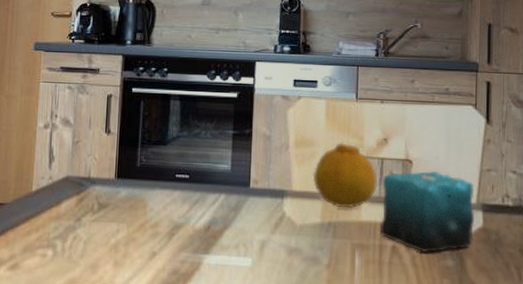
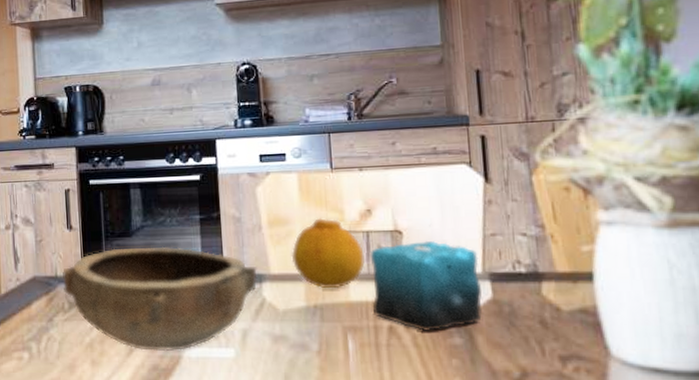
bowl: none [95,155,281,257] -> present [63,246,258,352]

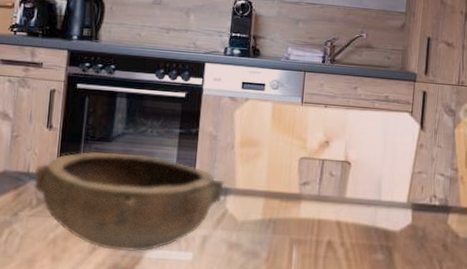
fruit: present [291,218,365,289] -> none [256,144,318,206]
candle: present [371,225,482,331] -> none [318,159,406,247]

